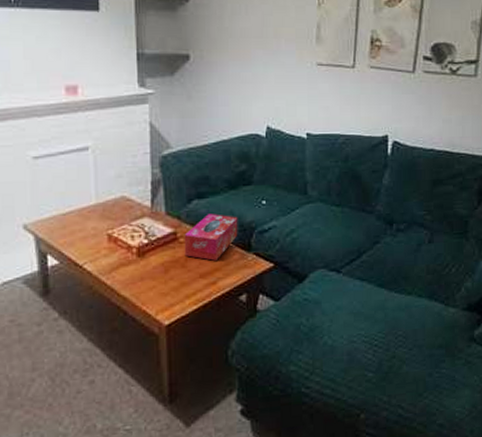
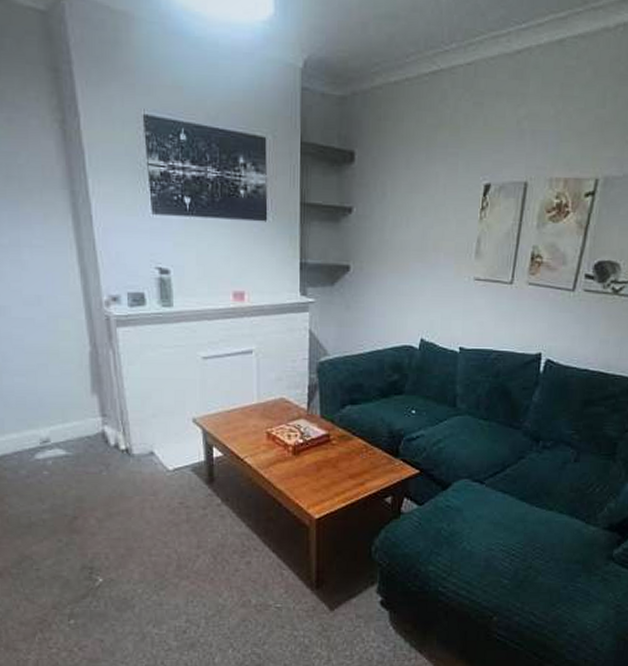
tissue box: present [184,214,238,261] -> none [336,419,388,463]

